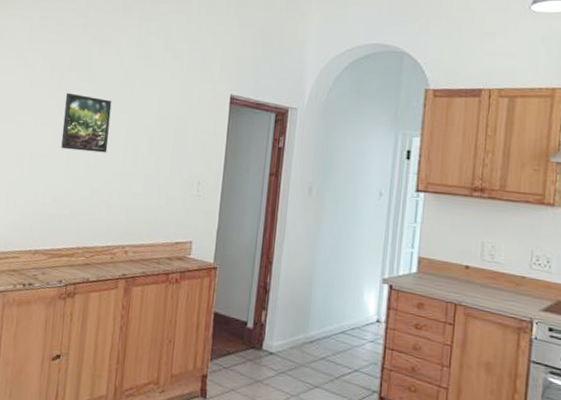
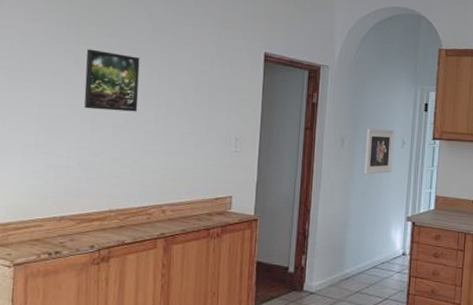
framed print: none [334,176,370,228] -> present [364,128,394,175]

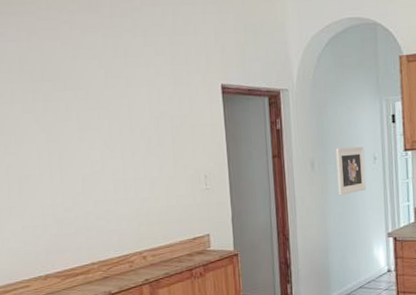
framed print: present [84,49,140,112] -> none [44,104,104,166]

